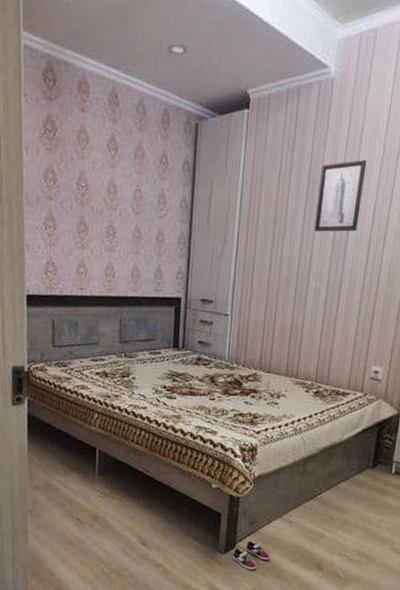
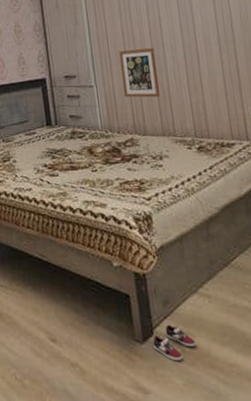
picture frame: none [258,282,298,337] -> present [119,48,160,98]

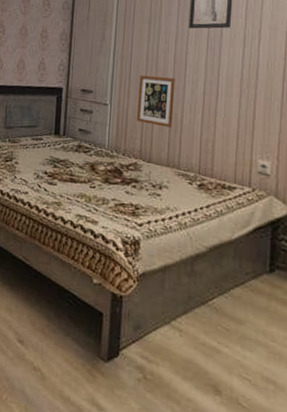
sneaker: present [153,324,197,360] -> none [117,349,159,386]

